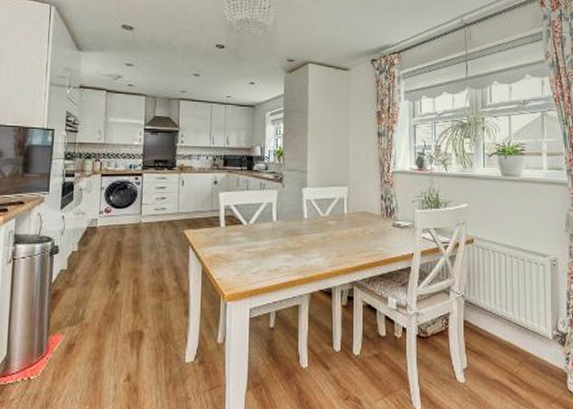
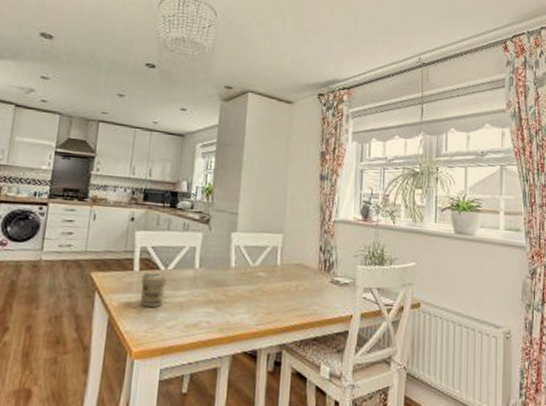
jar: none [228,227,250,256] -> present [141,272,168,307]

